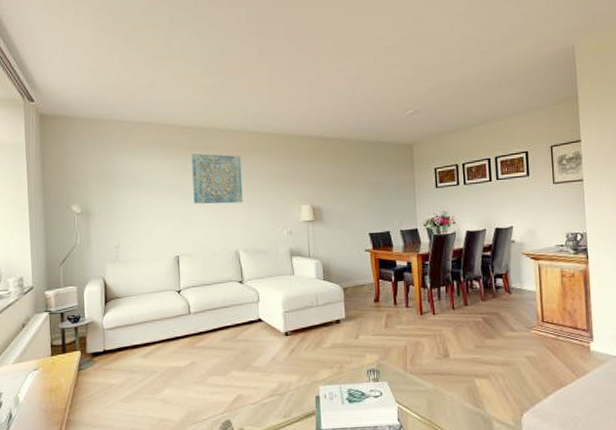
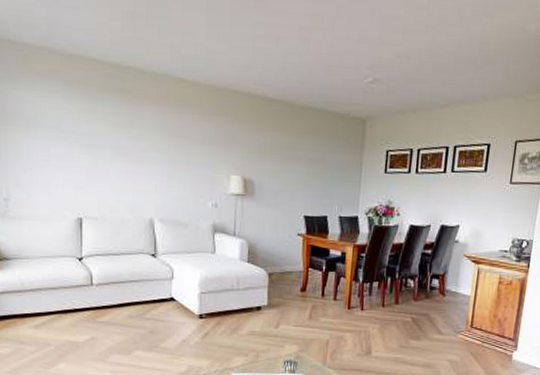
wall art: present [191,153,243,204] -> none [103,96,164,164]

